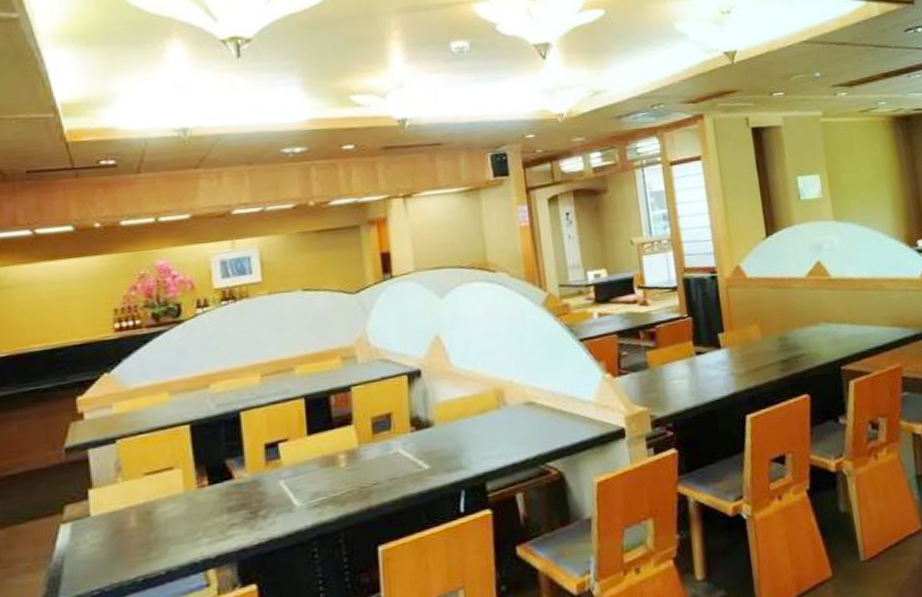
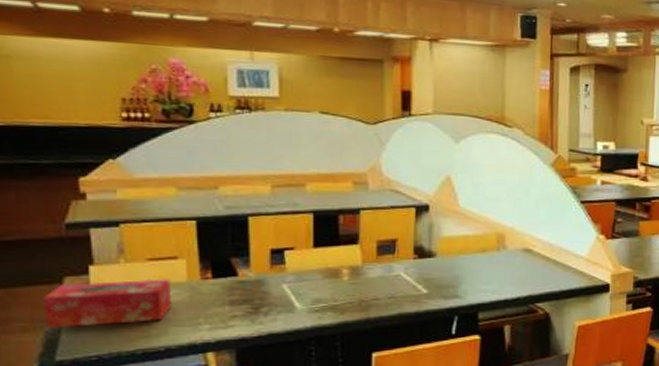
tissue box: none [46,492,171,566] -> present [43,279,172,329]

